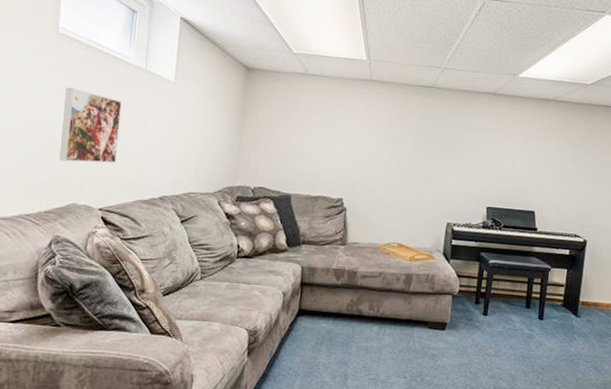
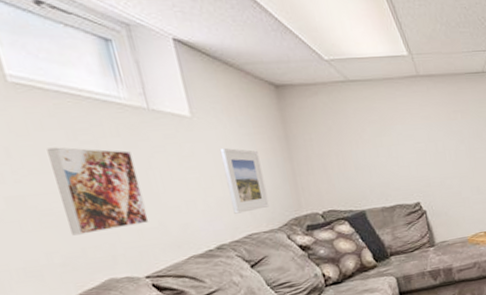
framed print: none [182,112,216,173] -> present [219,147,270,214]

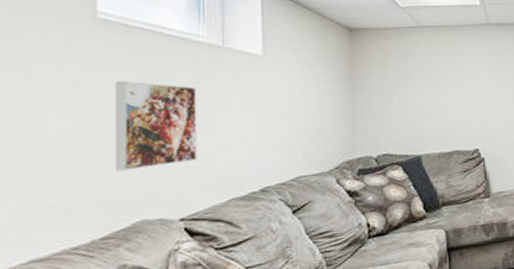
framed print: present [219,147,270,214] -> none [284,86,323,154]

